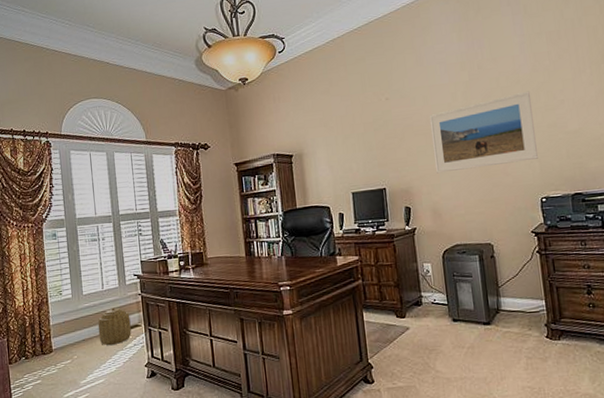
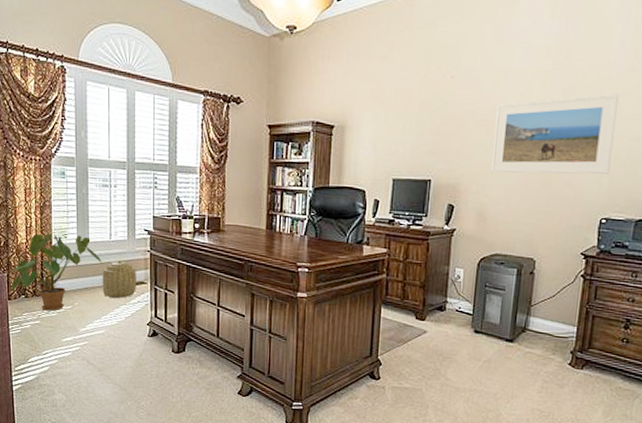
house plant: none [10,289,98,369] -> present [10,233,103,311]

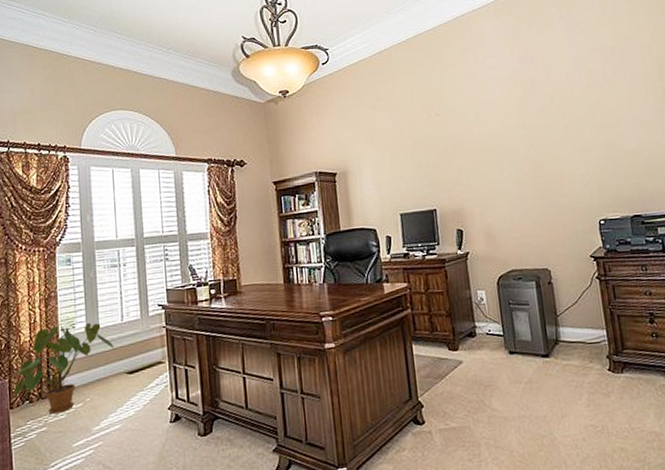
basket: present [102,260,136,299] -> none [115,342,154,386]
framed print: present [490,93,619,175] -> none [481,108,595,194]

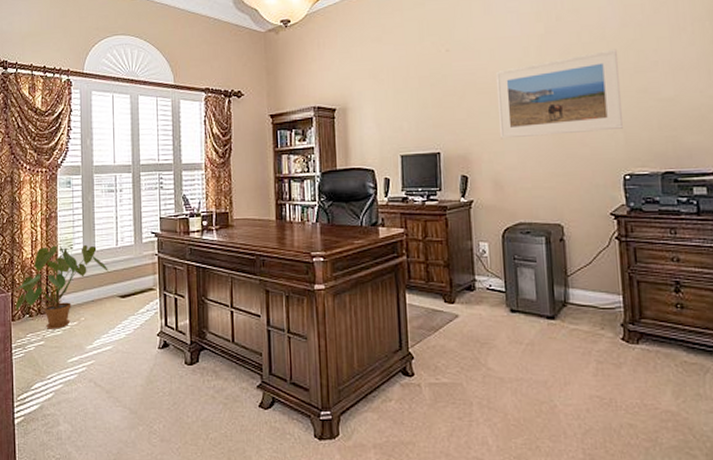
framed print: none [481,108,595,194] -> present [495,49,623,139]

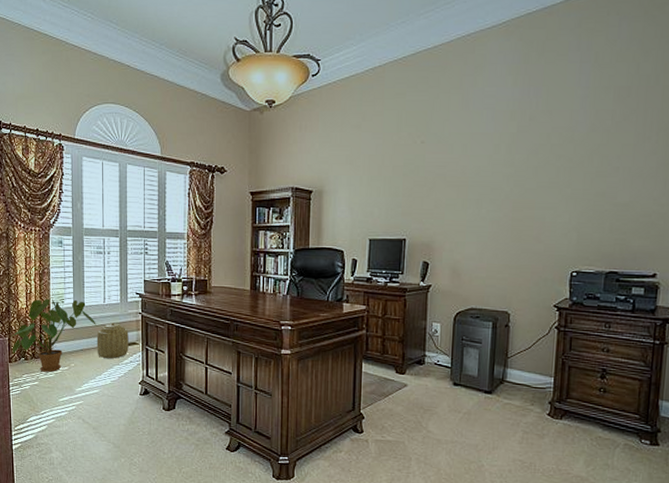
basket: none [109,267,145,309] -> present [96,322,129,359]
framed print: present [495,49,623,139] -> none [462,152,582,231]

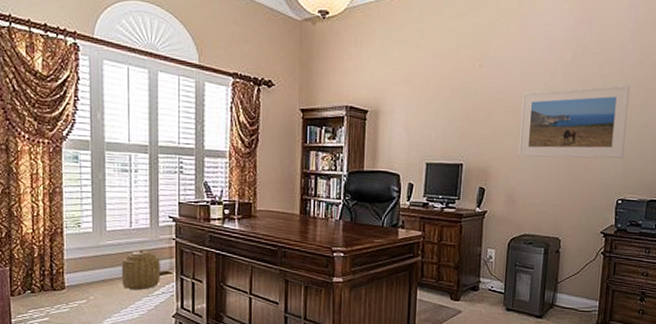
house plant: present [11,298,97,372] -> none [14,222,122,307]
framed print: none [462,152,582,231] -> present [517,84,630,159]

